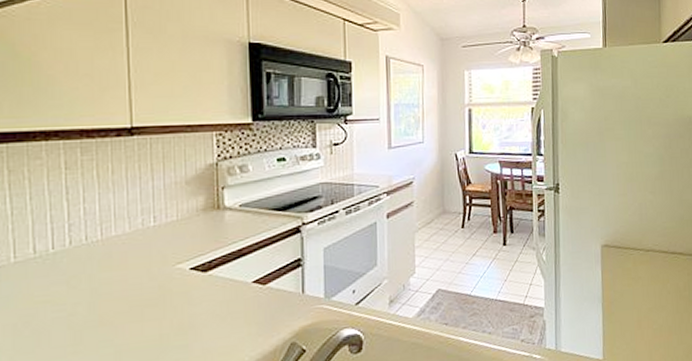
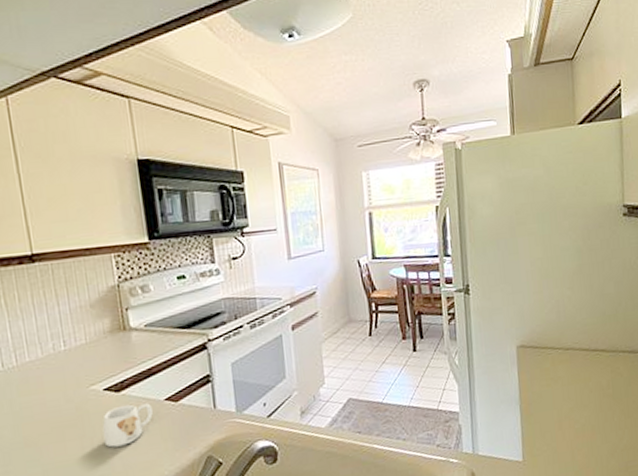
mug: none [184,284,238,330] -> present [102,403,153,448]

